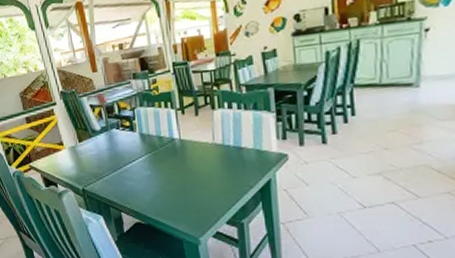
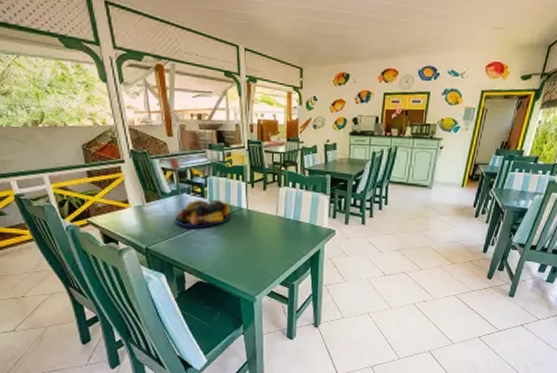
fruit bowl: none [106,131,164,165] -> present [174,199,232,228]

